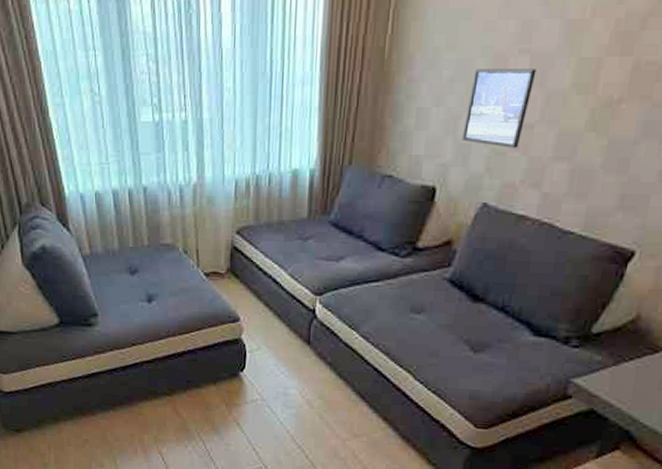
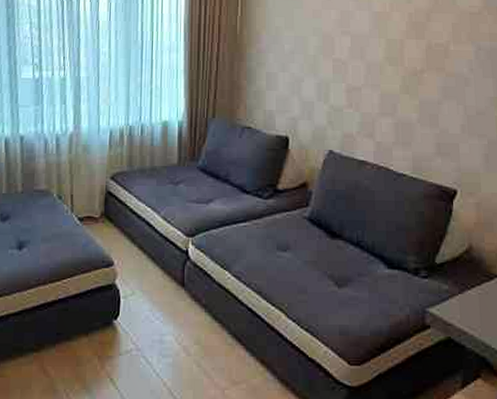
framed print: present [462,69,537,148] -> none [306,44,357,106]

